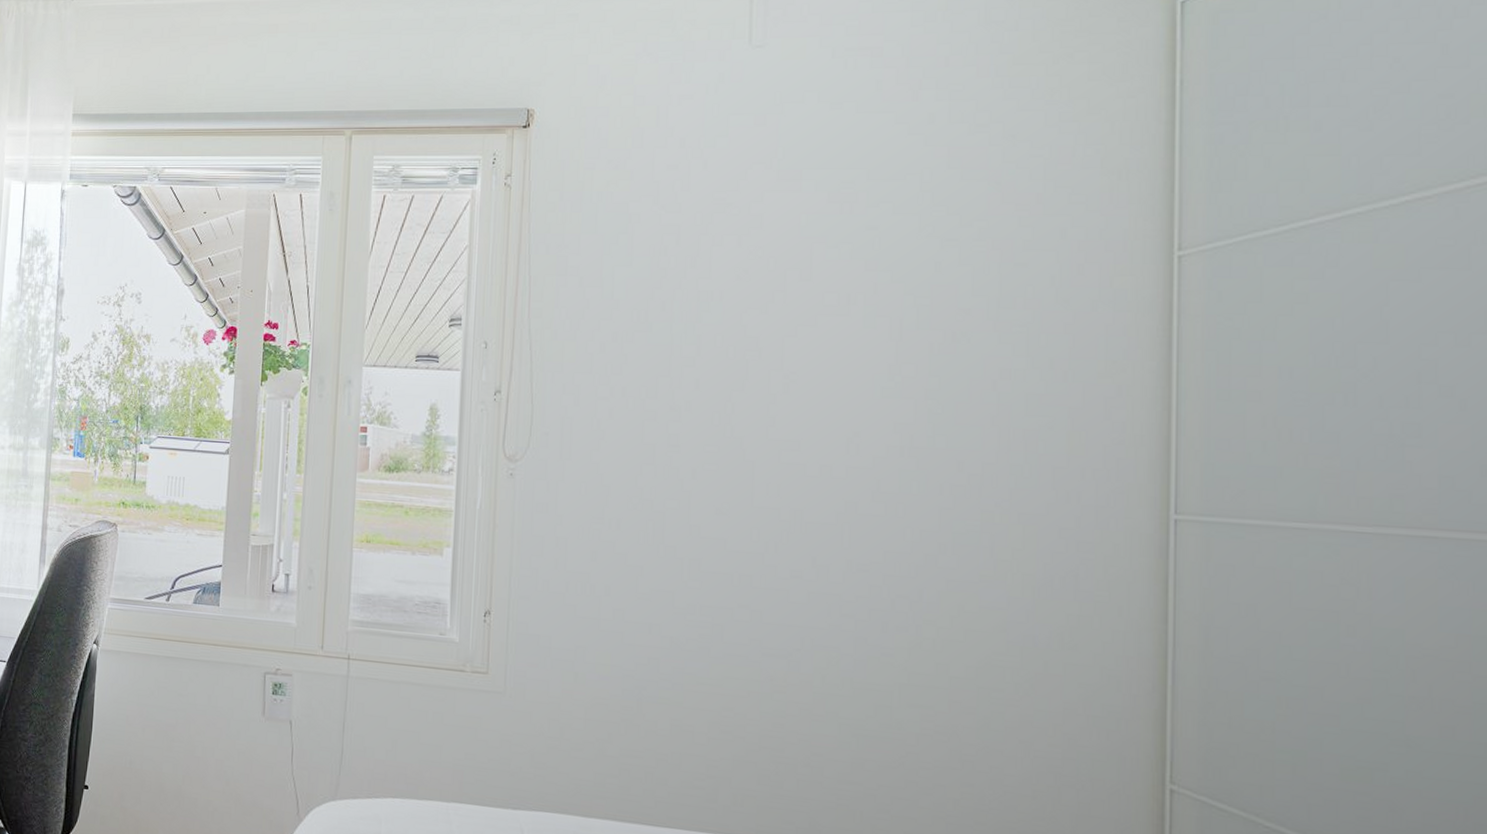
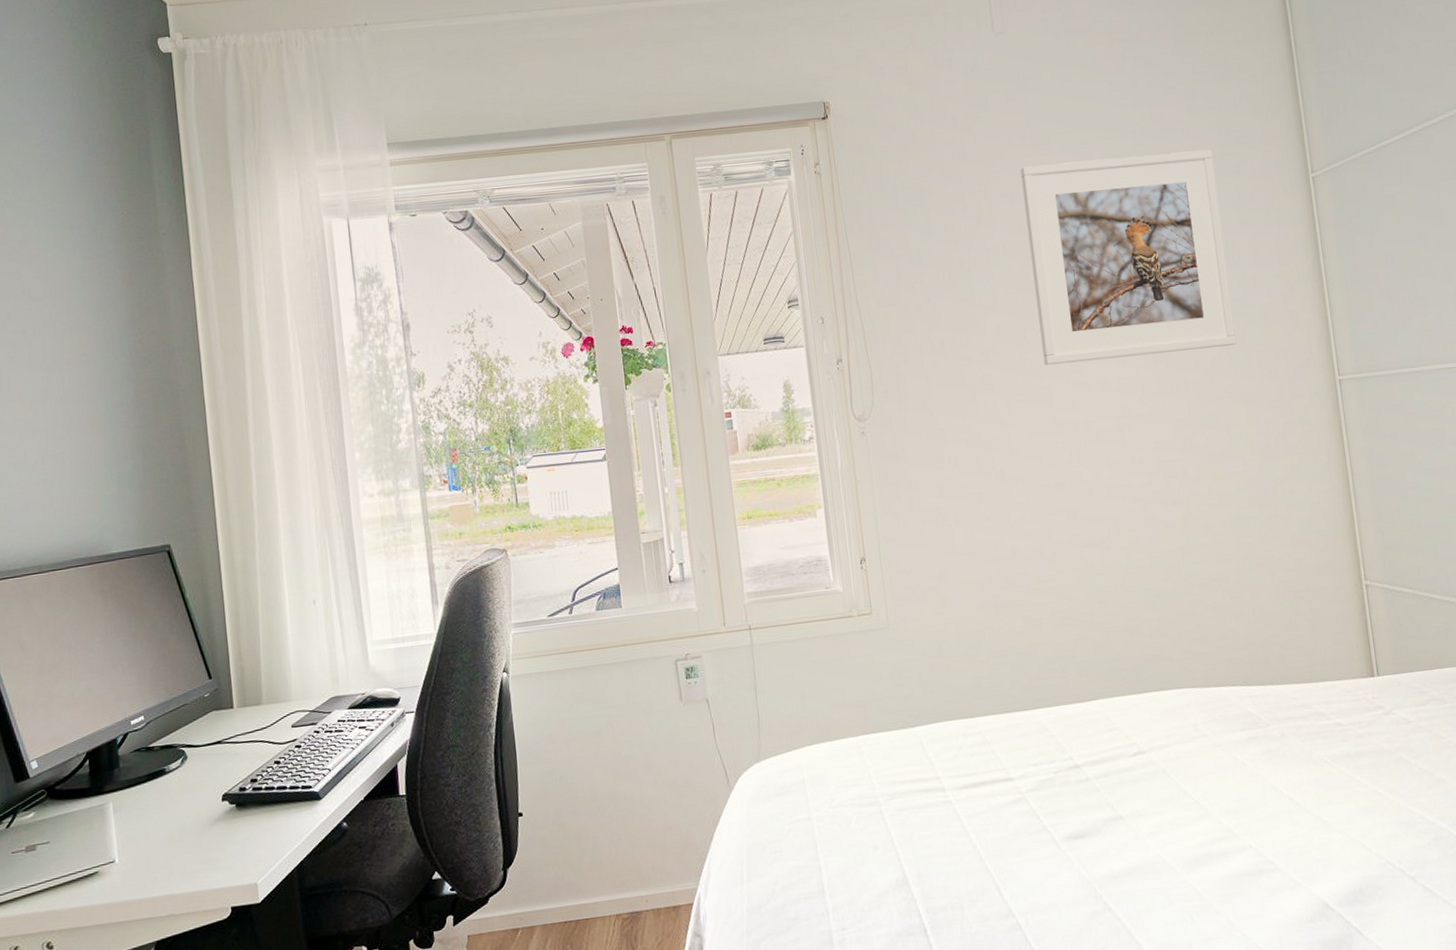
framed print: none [749,203,1030,451] -> present [1020,149,1238,366]

